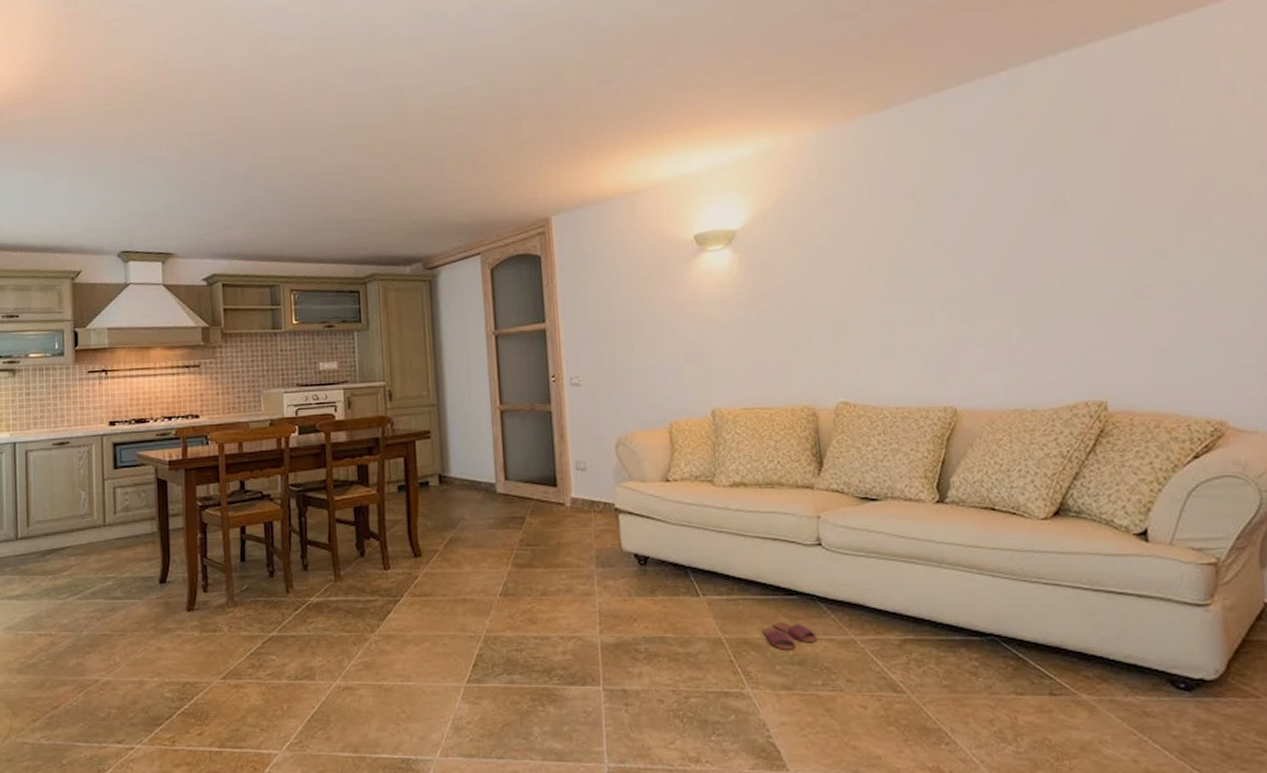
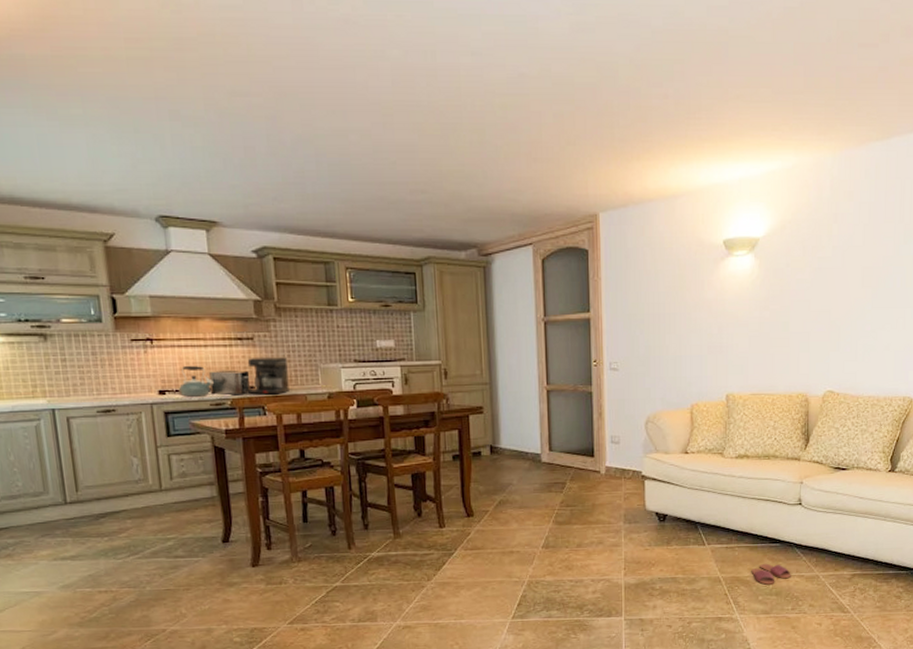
kettle: none [127,395,160,429] -> present [178,366,214,398]
toaster: none [156,398,195,425] -> present [208,369,251,396]
coffee maker: none [193,383,232,424] -> present [247,356,289,395]

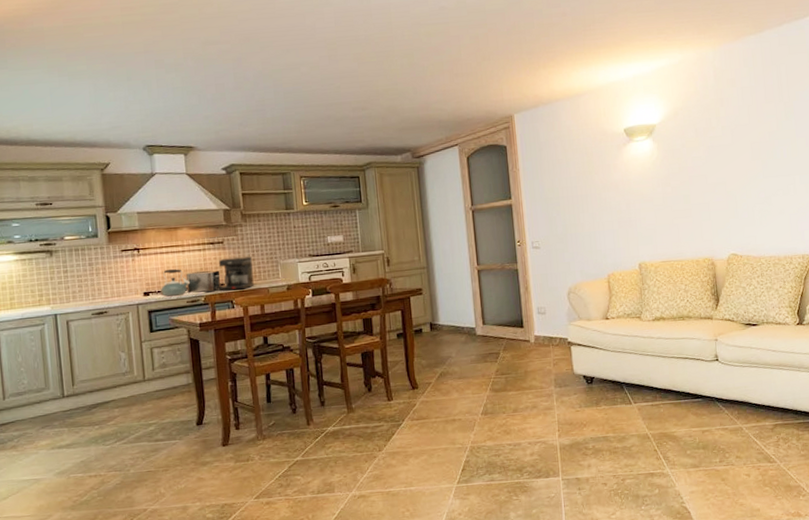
slippers: present [751,563,791,585] -> none [677,418,716,439]

